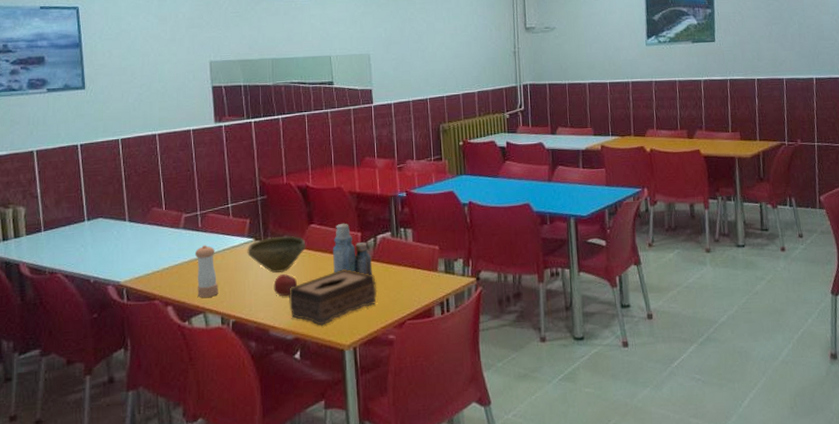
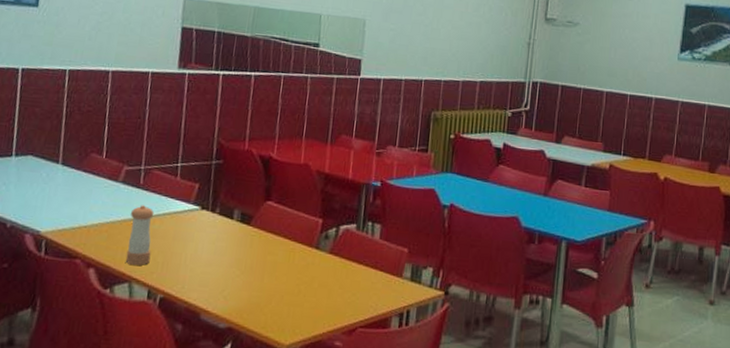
bowl: present [247,236,306,273] -> none [190,208,258,250]
apple: present [273,274,297,296] -> none [213,252,241,278]
tissue box: present [289,269,378,326] -> none [227,258,331,318]
bottle: present [332,223,372,276] -> none [284,205,330,271]

